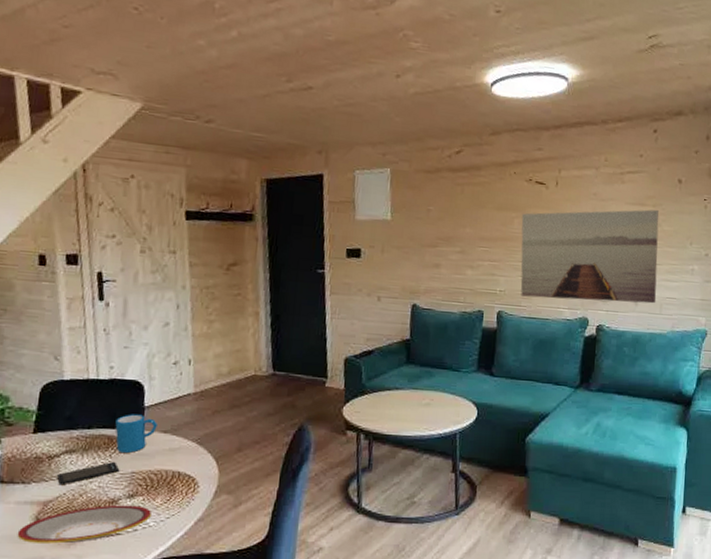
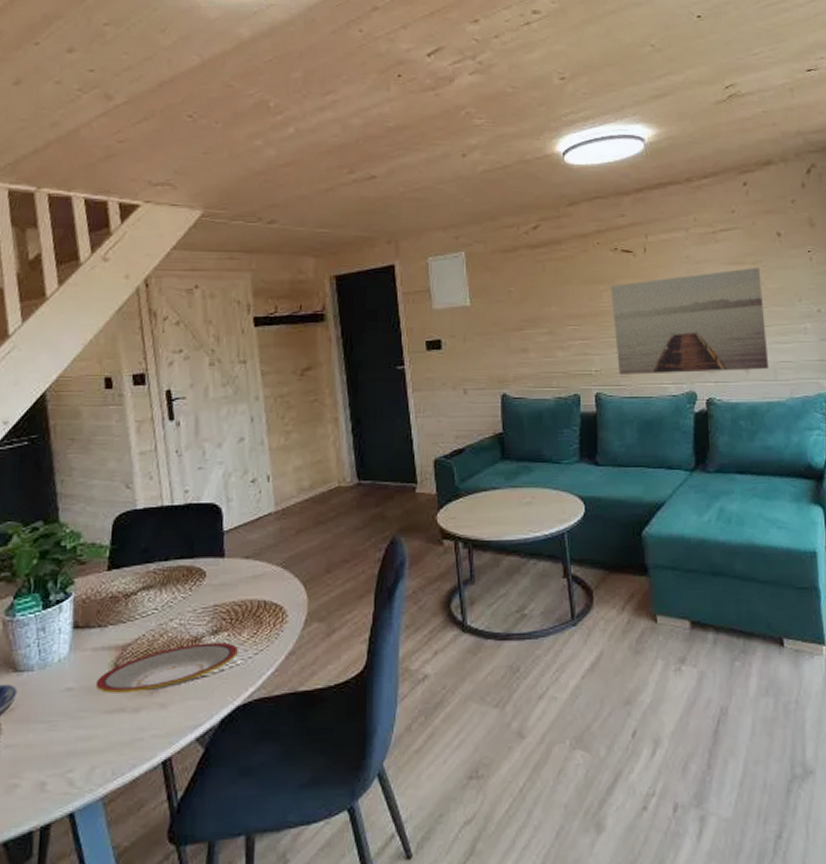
smartphone: present [56,461,120,486] -> none [134,594,201,626]
mug: present [115,414,157,453] -> none [194,540,238,584]

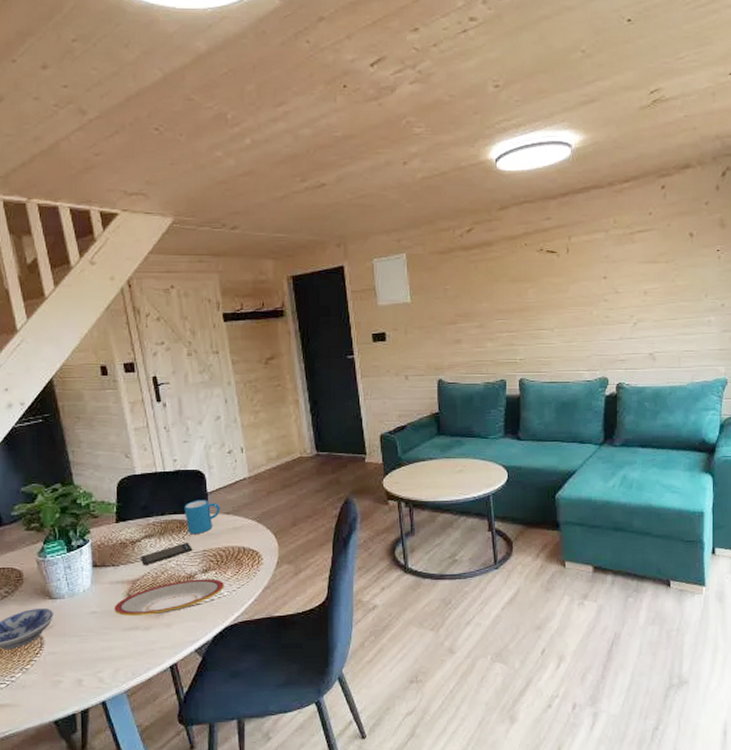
smartphone: none [134,594,201,626] -> present [140,542,193,566]
mug: none [194,540,238,584] -> present [184,500,220,534]
wall art: present [610,267,770,375] -> none [535,265,674,363]

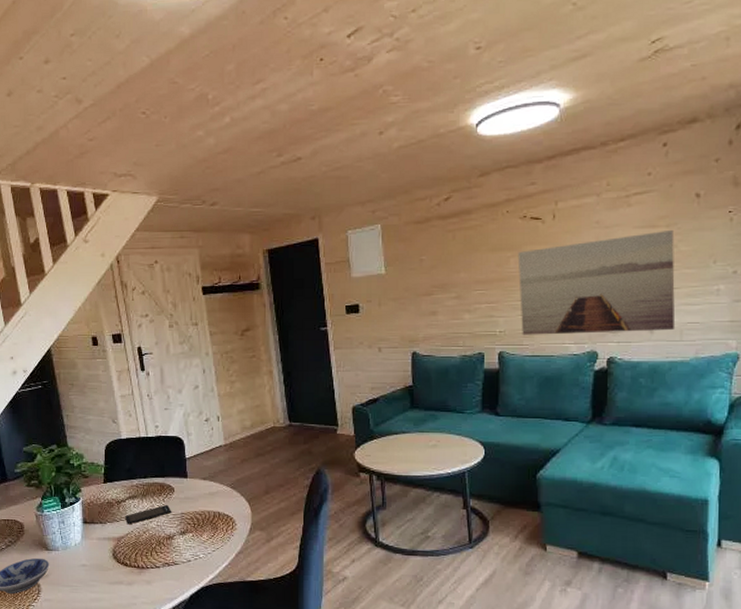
plate: present [114,579,224,616] -> none [101,540,200,572]
mug: present [184,500,220,534] -> none [165,465,197,497]
wall art: none [535,265,674,363] -> present [517,229,676,335]

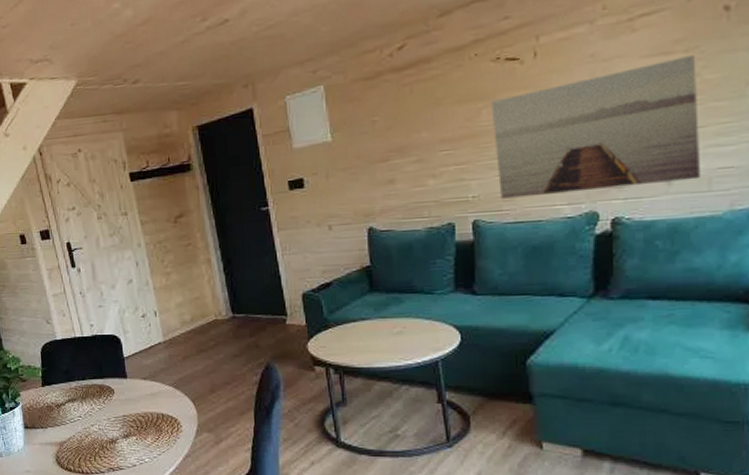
smartphone: present [124,504,172,525] -> none [65,406,113,429]

